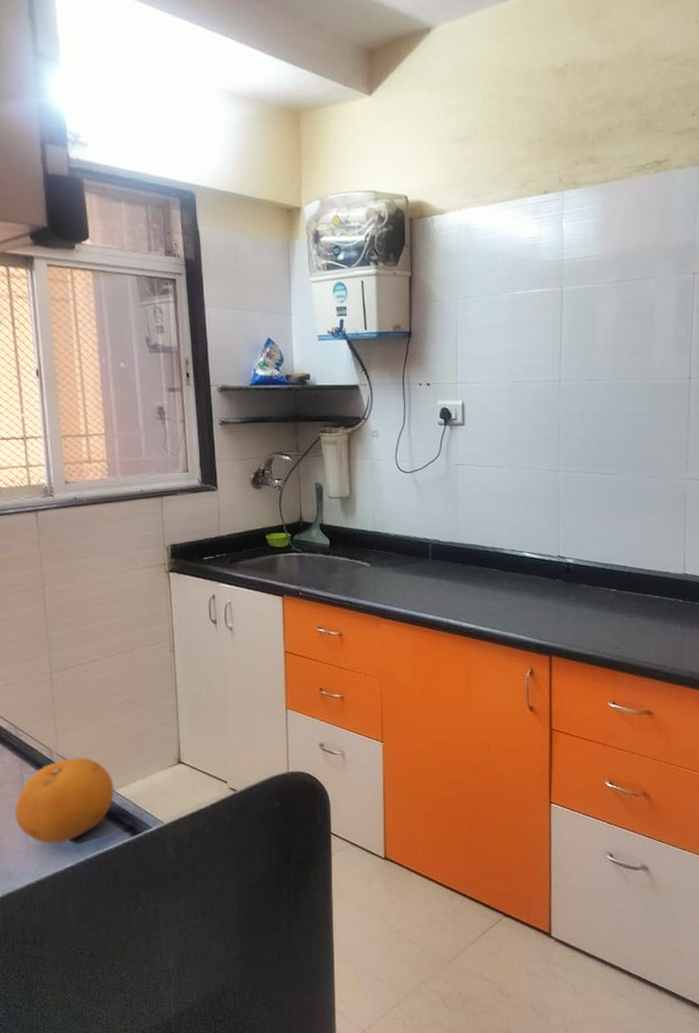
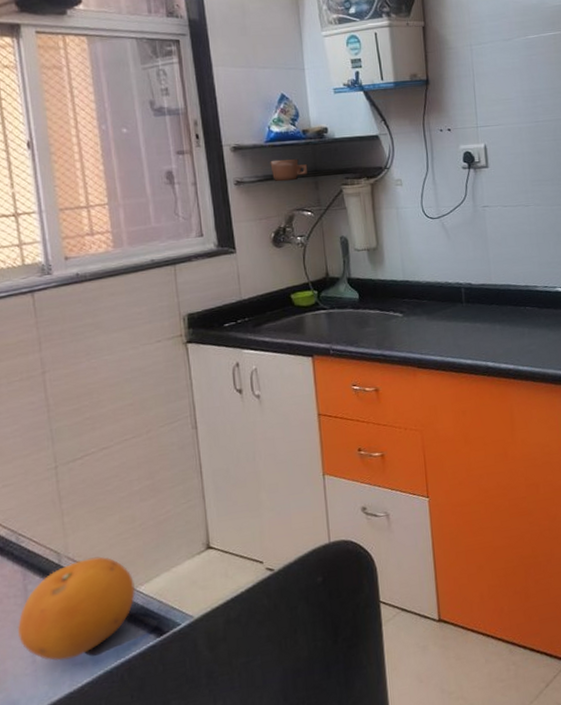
cup: none [254,403,289,425] -> present [270,158,308,182]

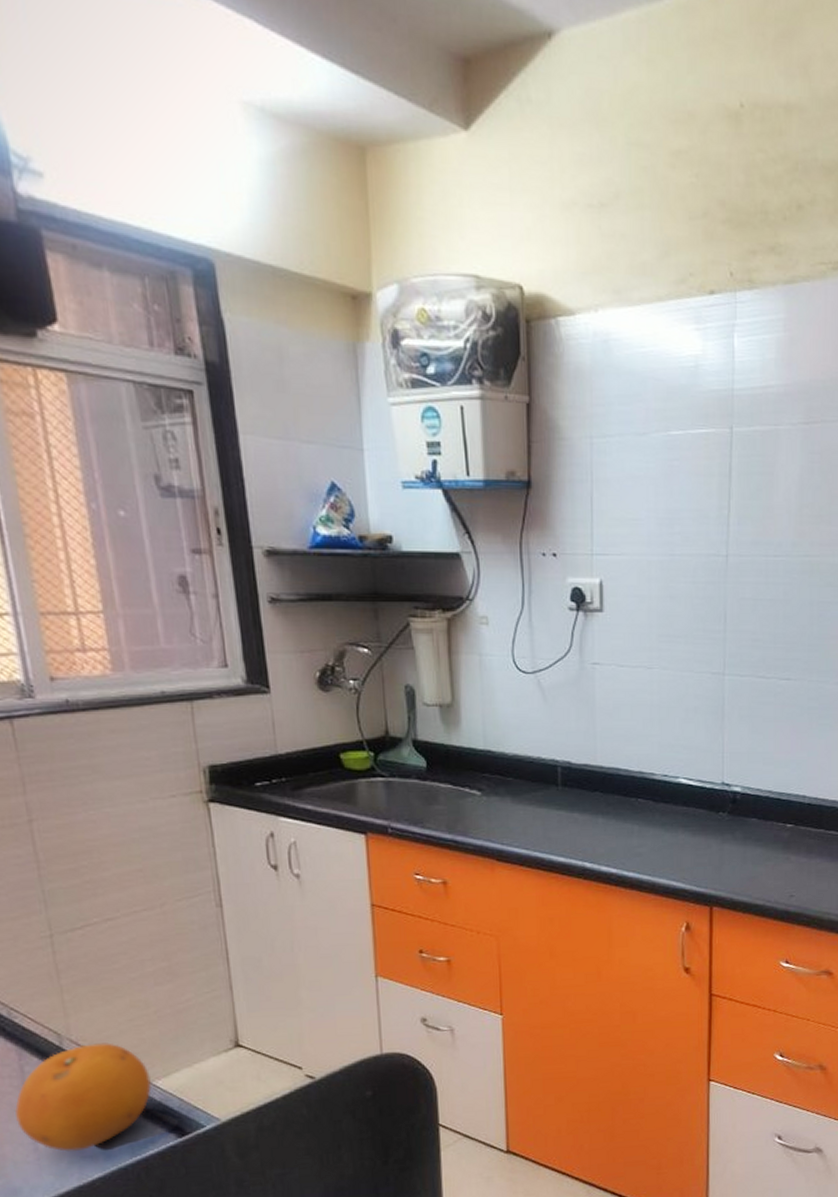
cup: present [270,158,308,182] -> none [315,573,366,604]

